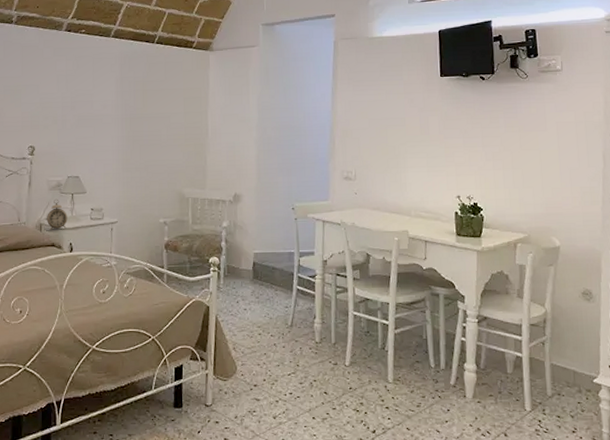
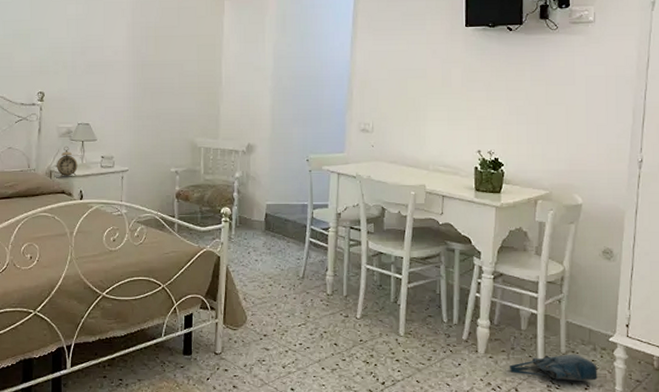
tote bag: none [498,396,585,424] -> present [510,354,598,381]

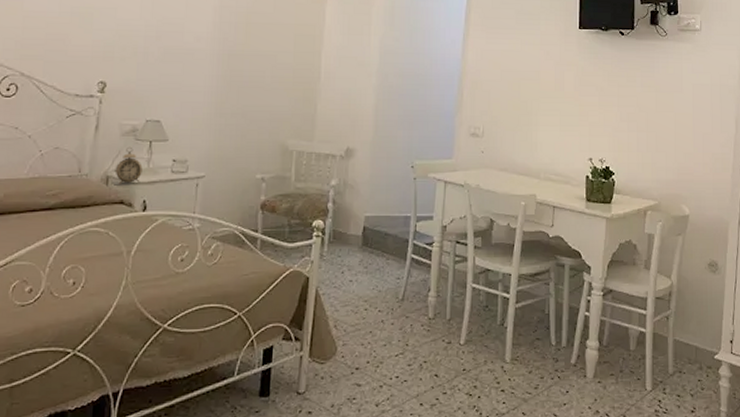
tote bag: present [510,354,598,381] -> none [618,374,704,404]

